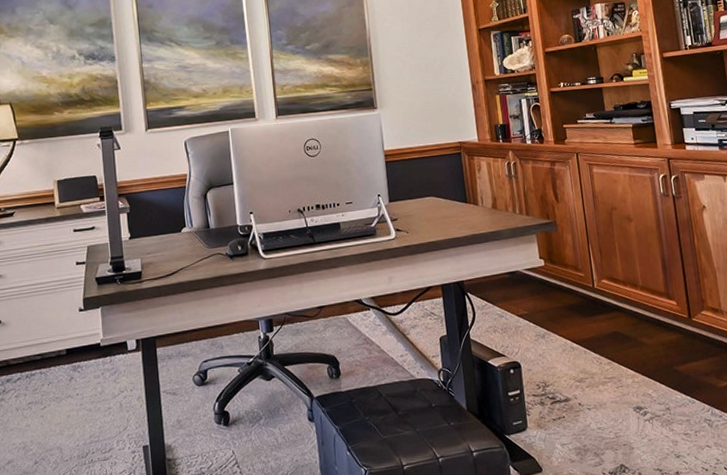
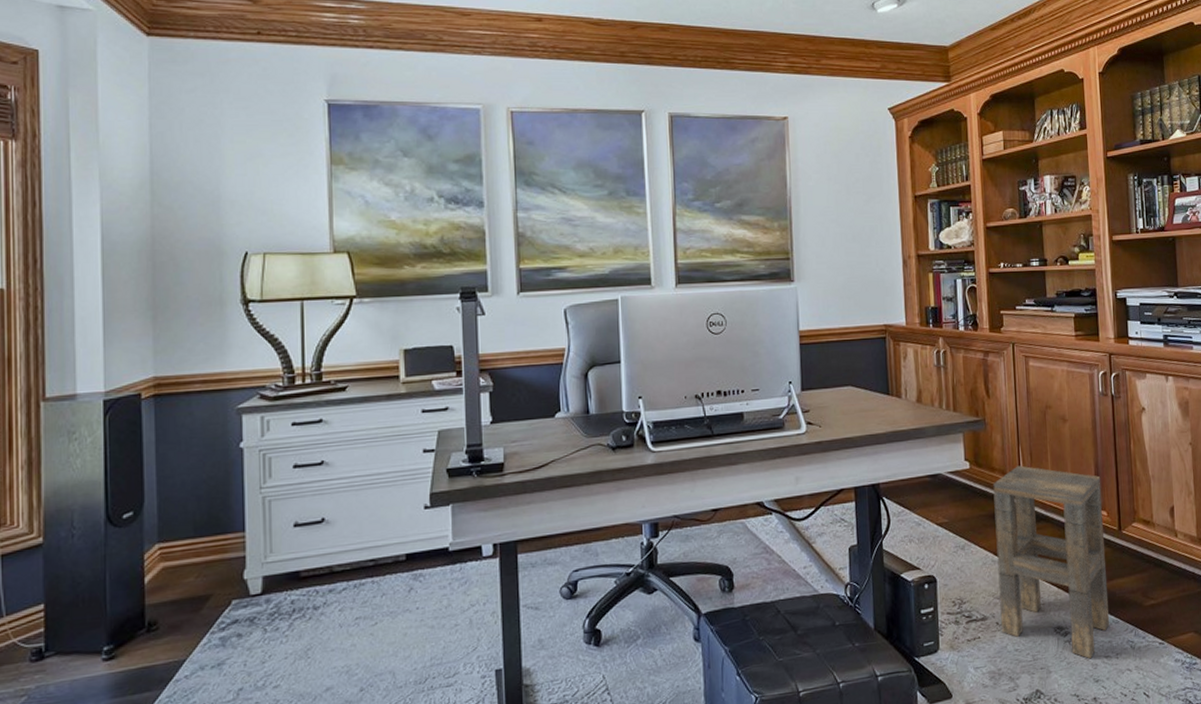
side table: none [567,261,687,436] -> present [993,465,1110,659]

